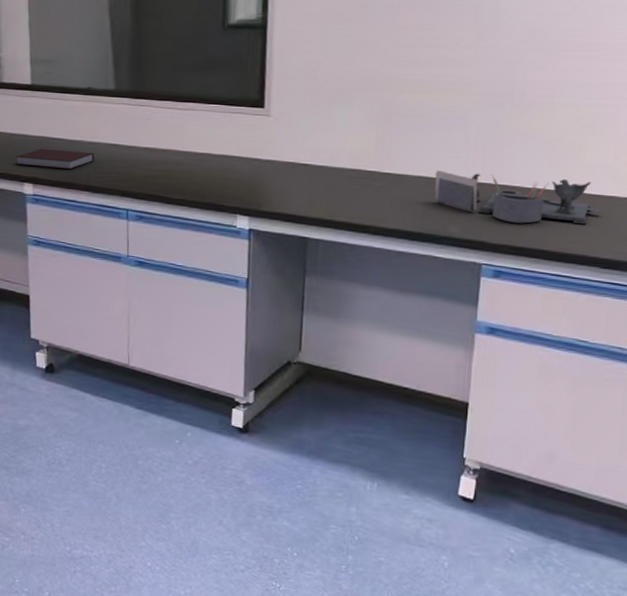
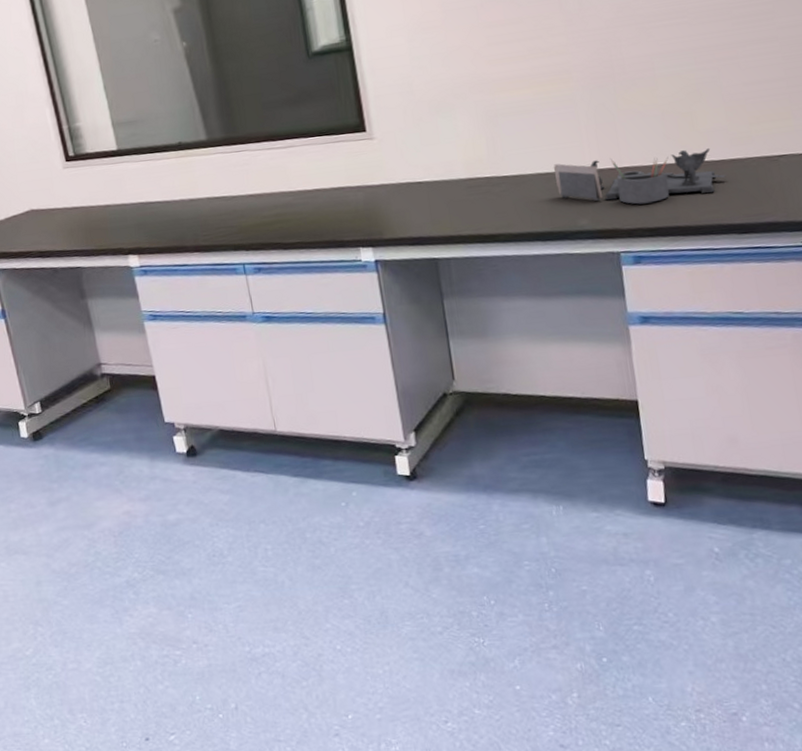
notebook: present [15,149,95,170] -> none [114,210,199,238]

